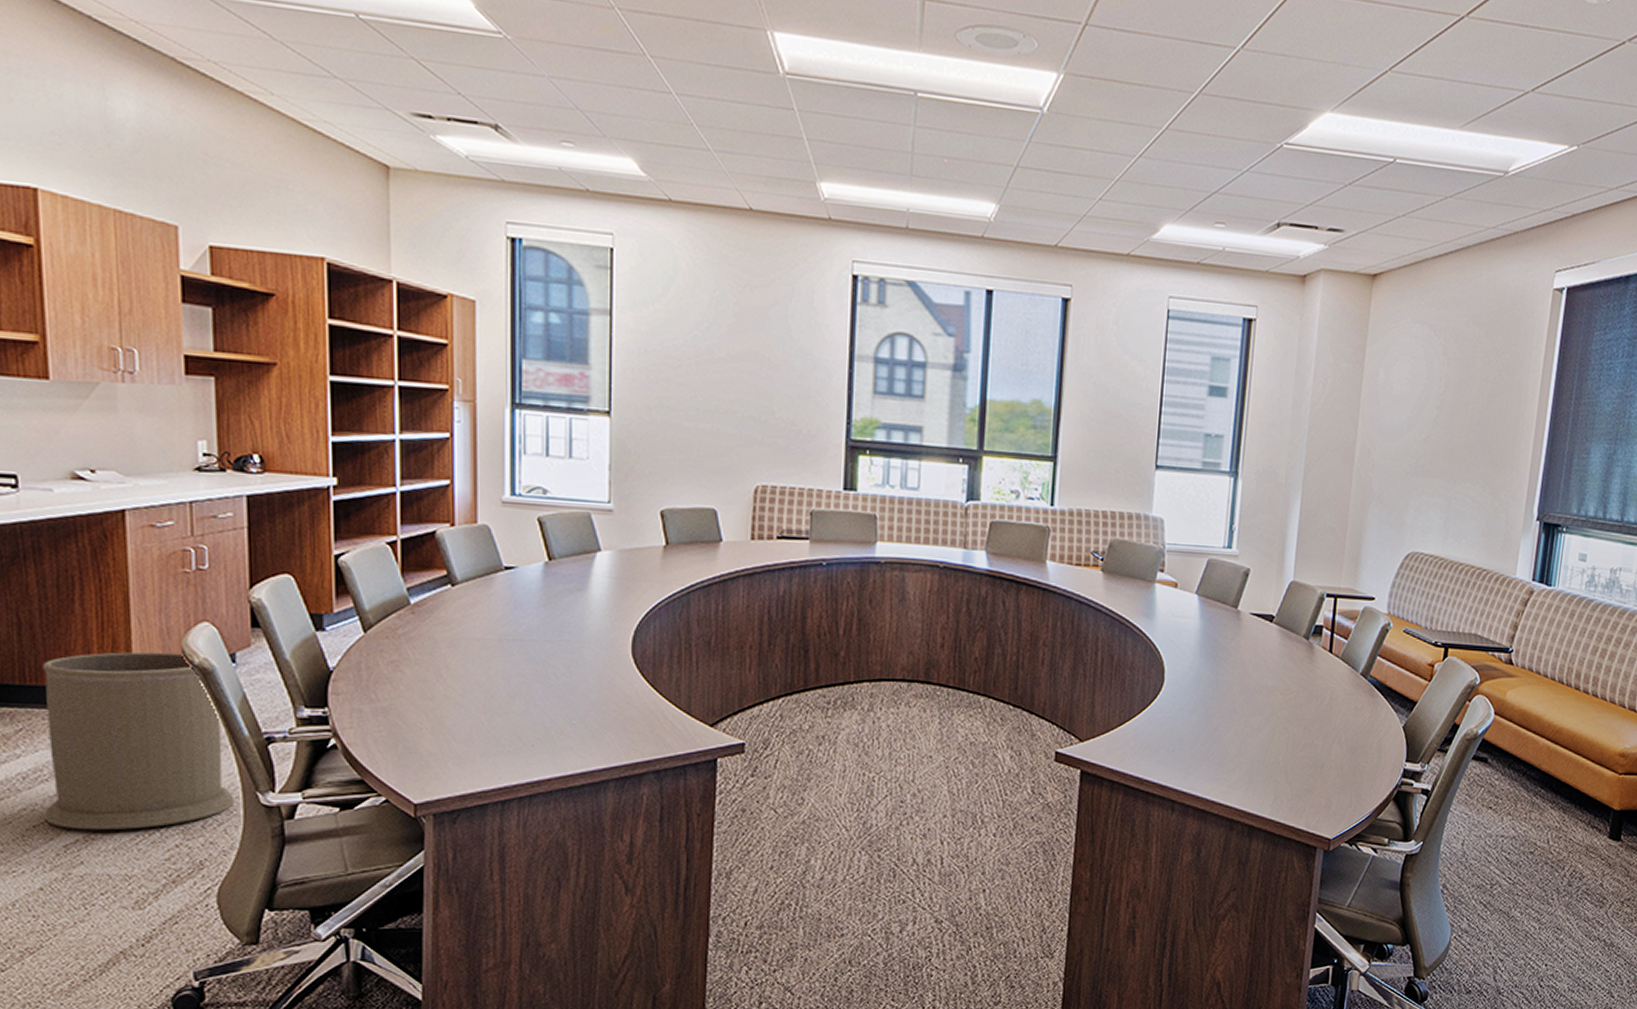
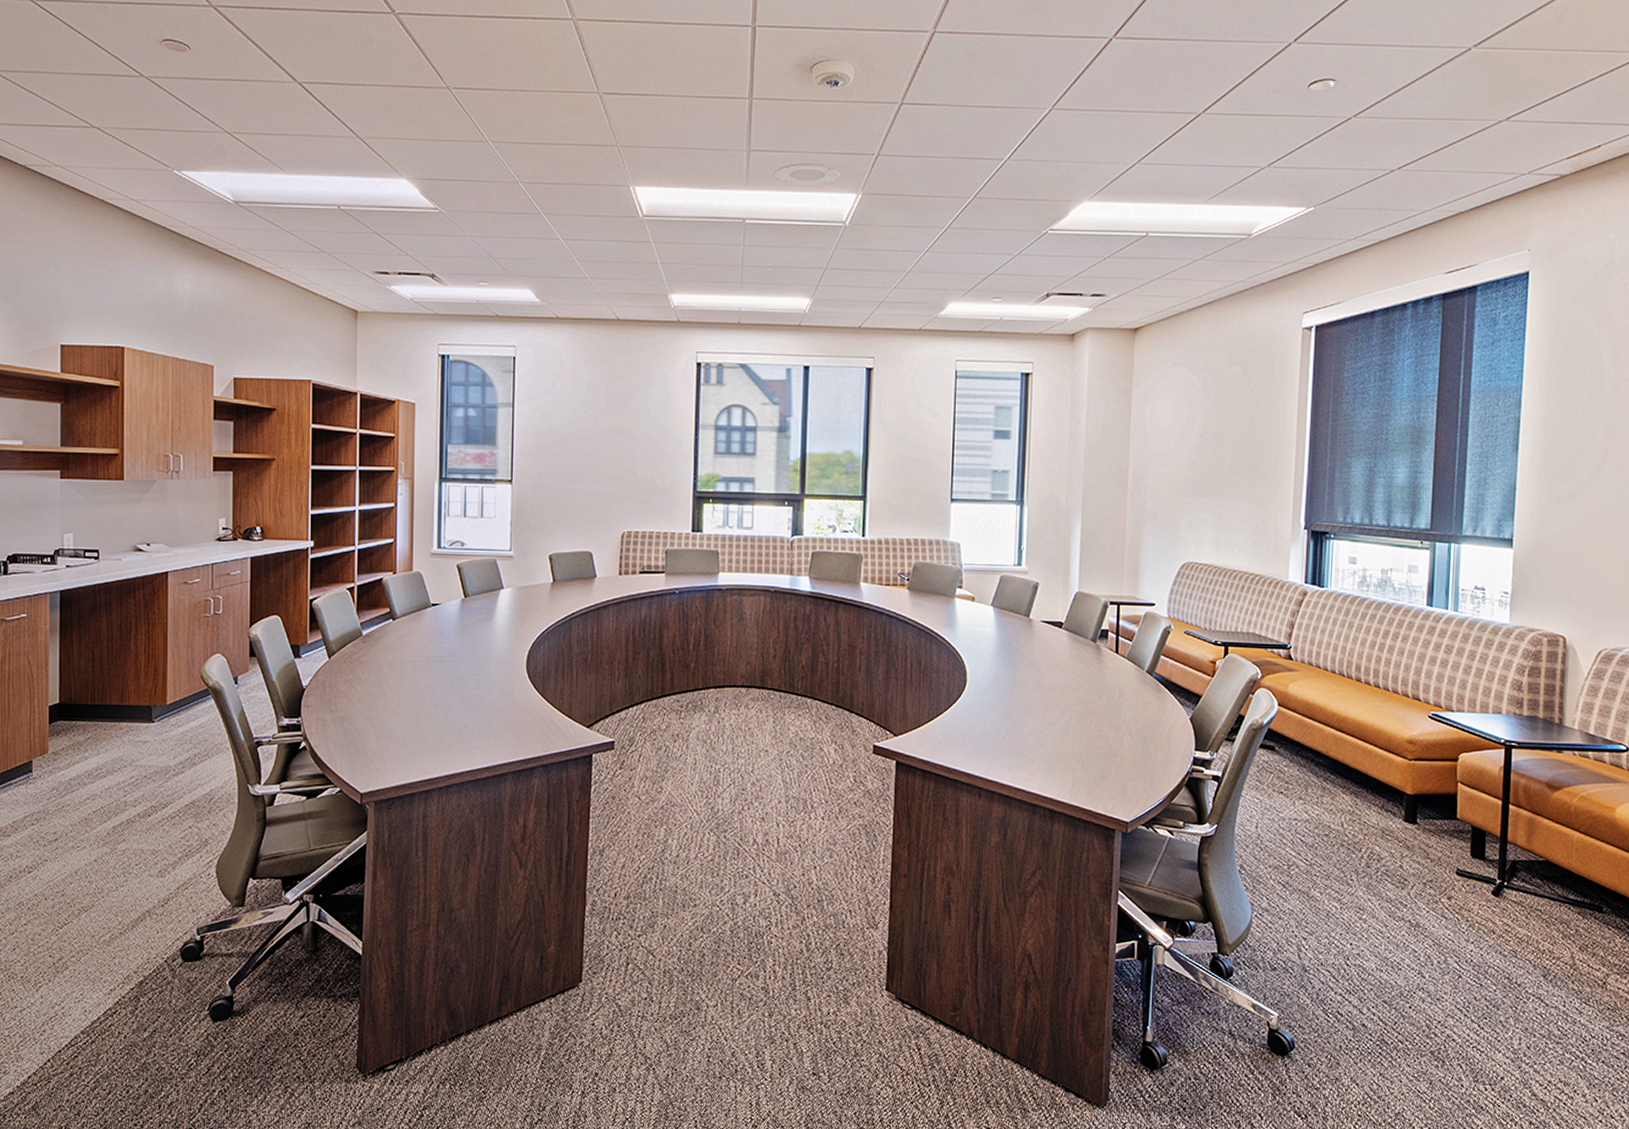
trash can: present [42,651,235,831] -> none [102,677,232,815]

